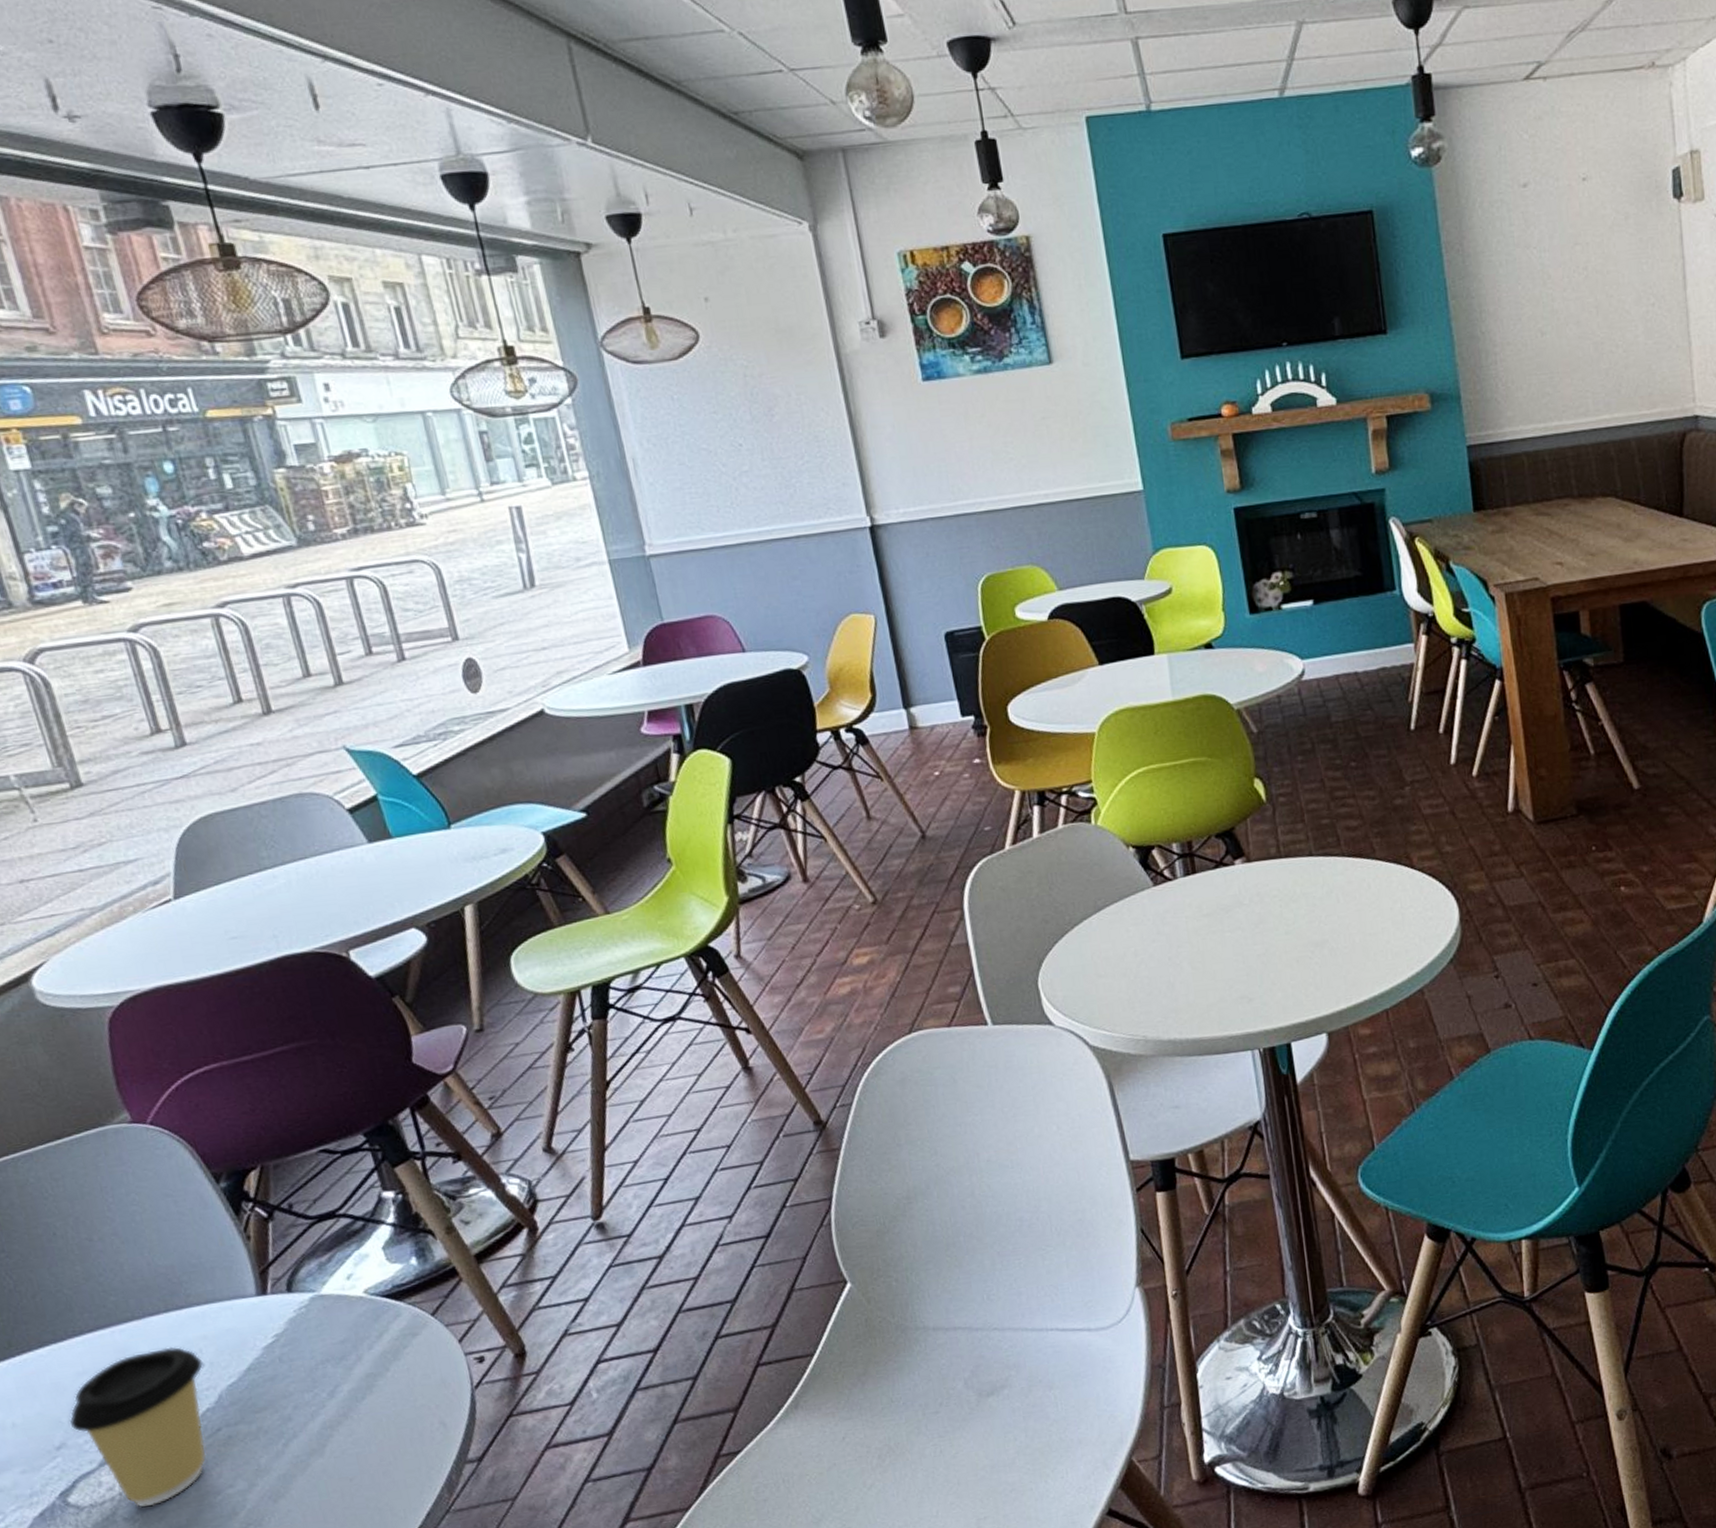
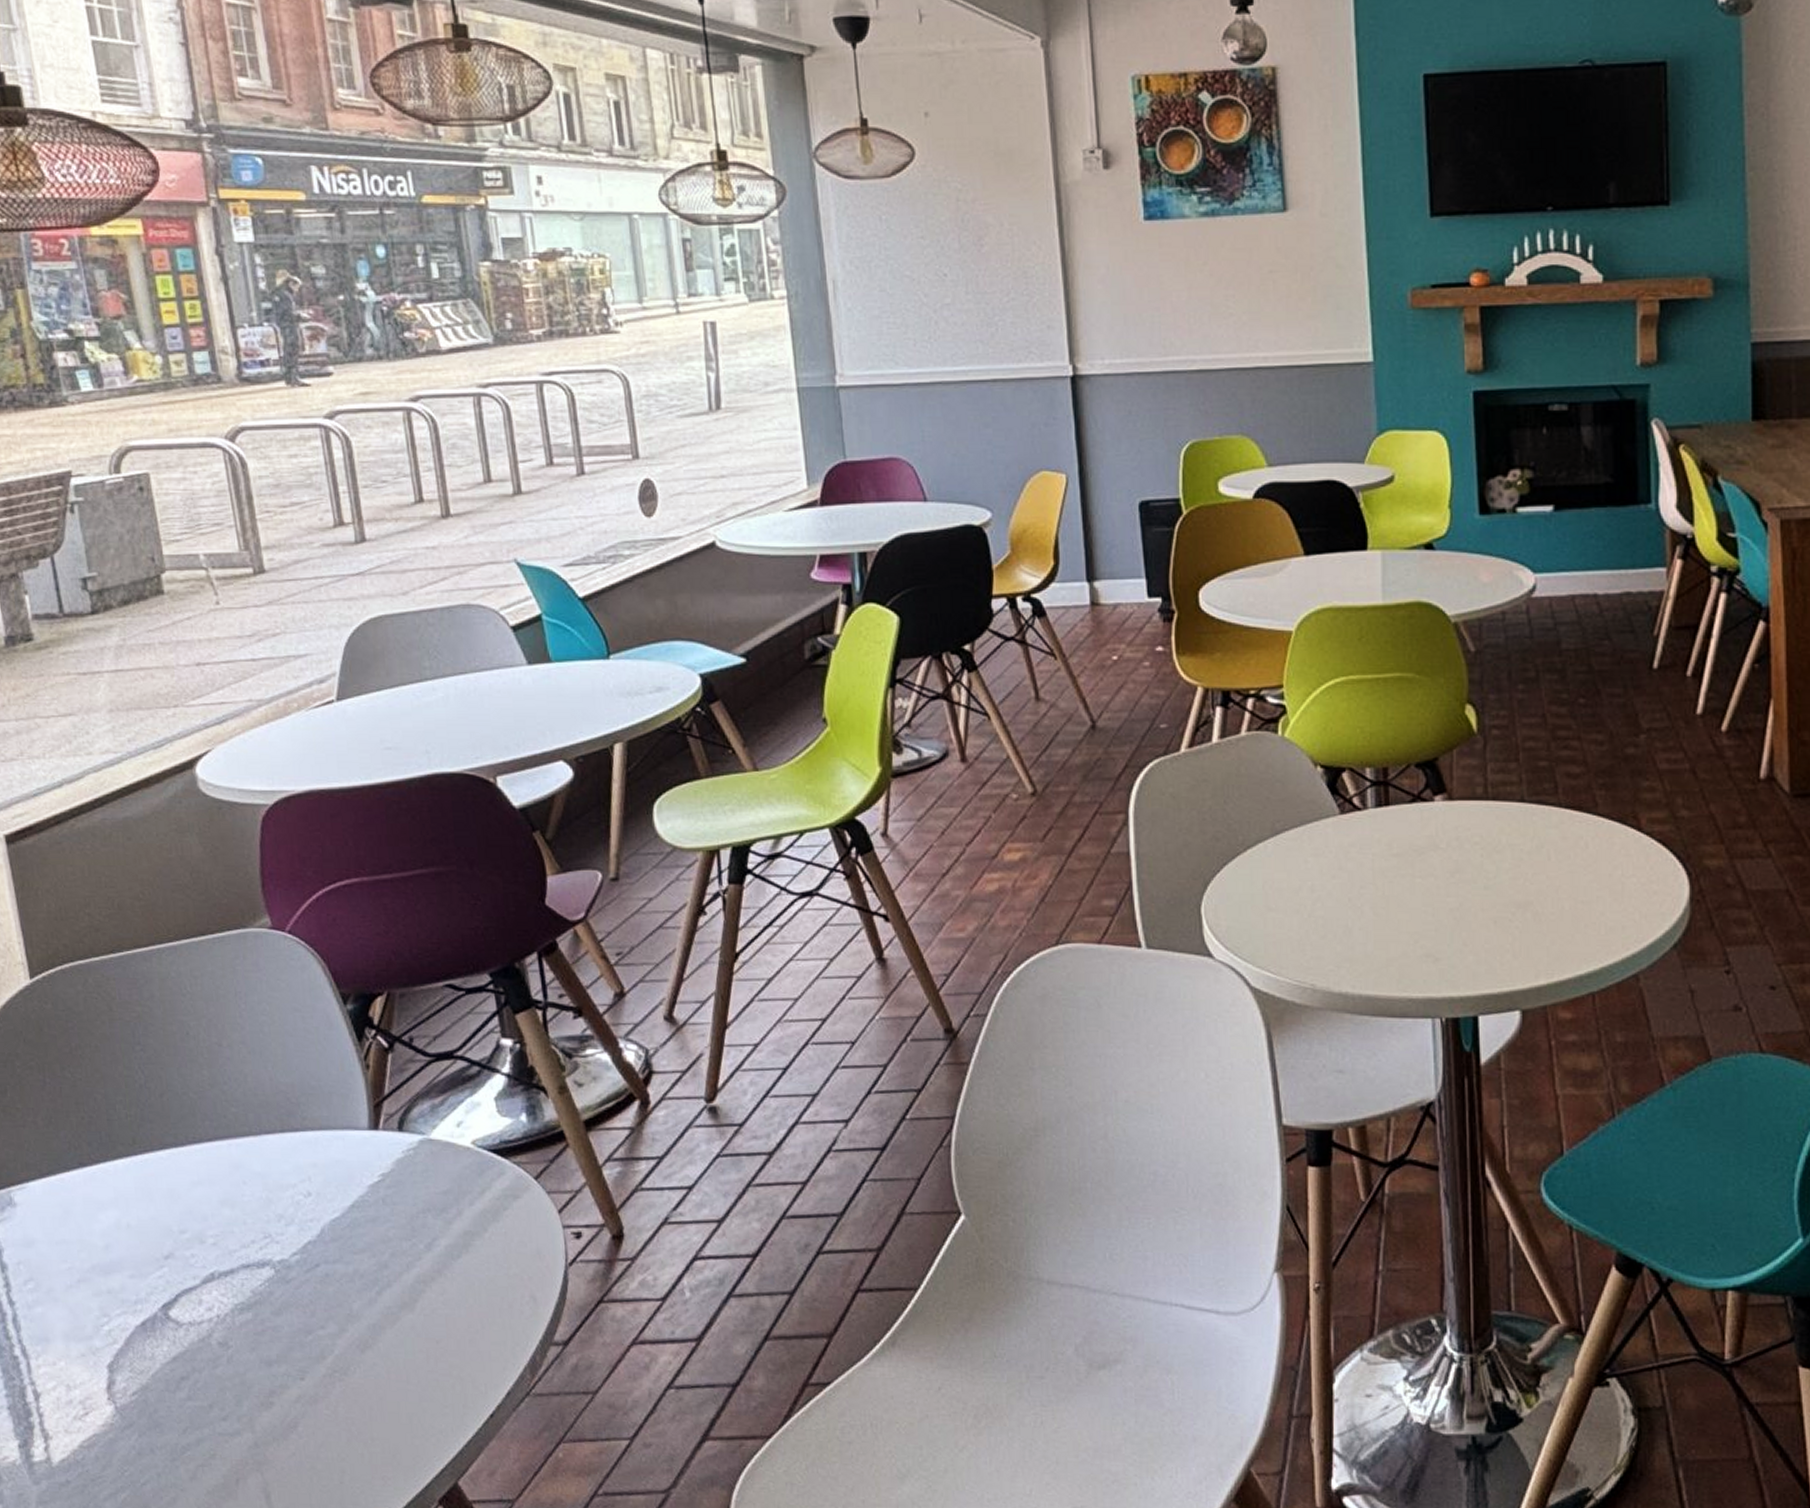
coffee cup: present [69,1347,207,1508] -> none [179,1169,311,1335]

